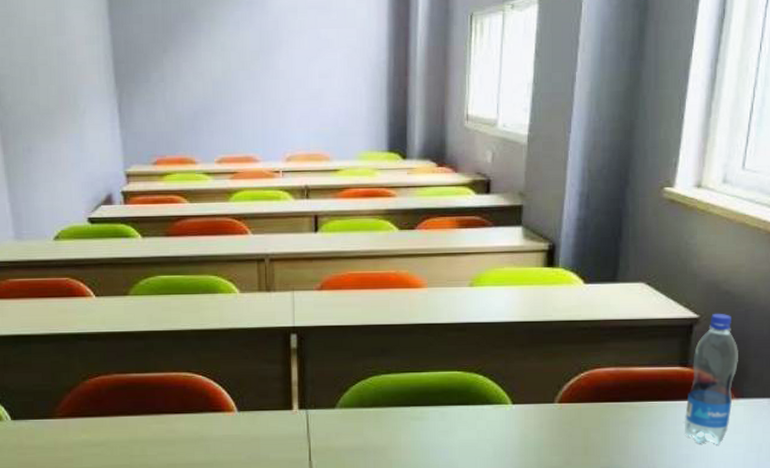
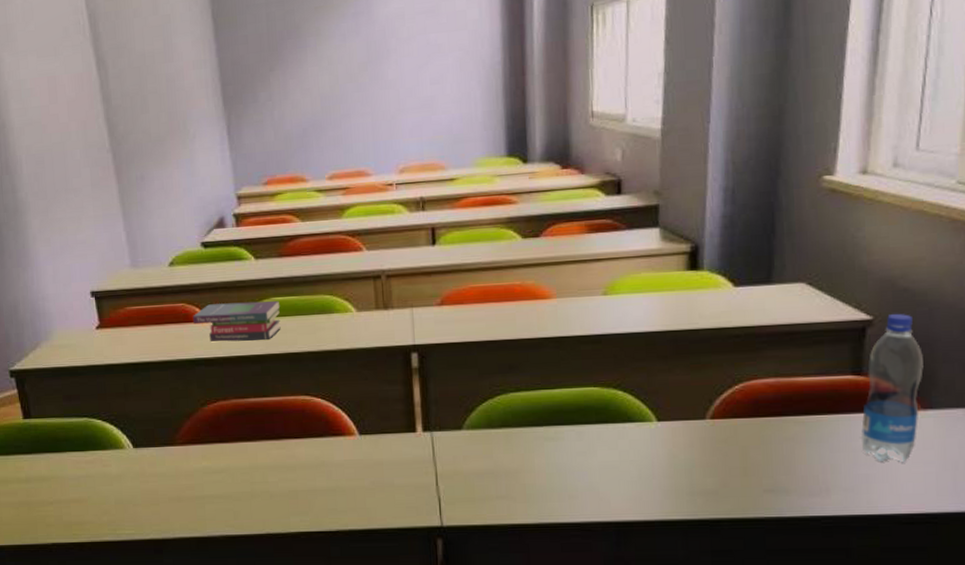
books: none [77,278,165,318] -> present [193,300,281,343]

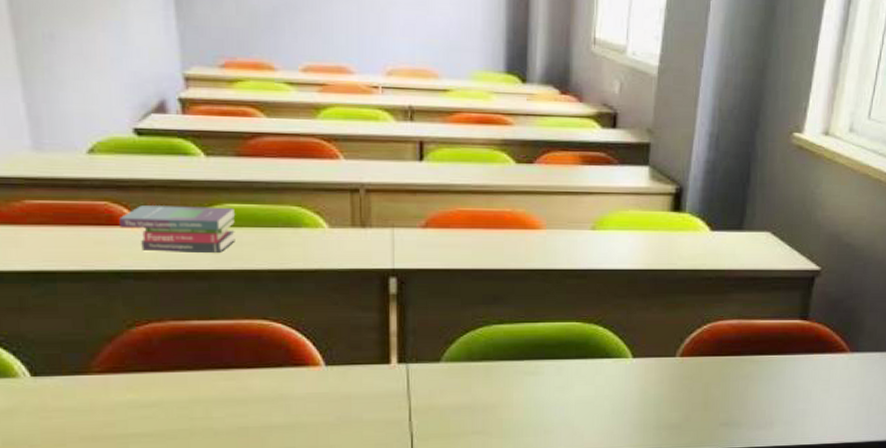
bottle: present [861,313,924,462] -> none [802,265,856,398]

